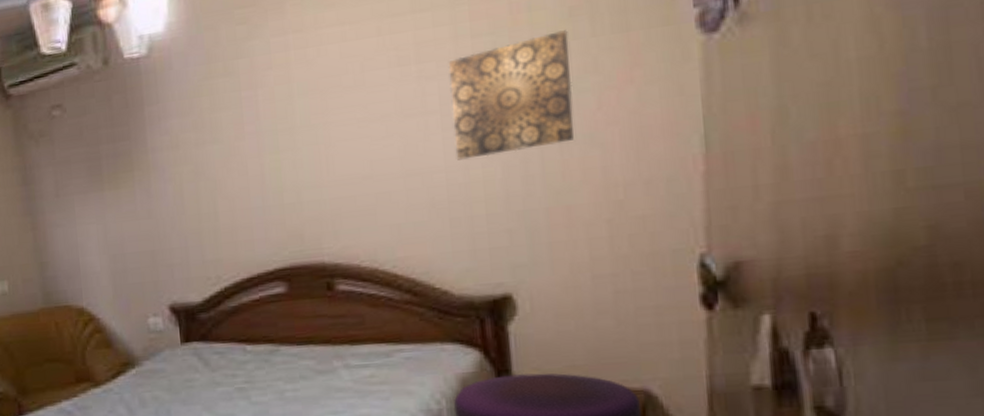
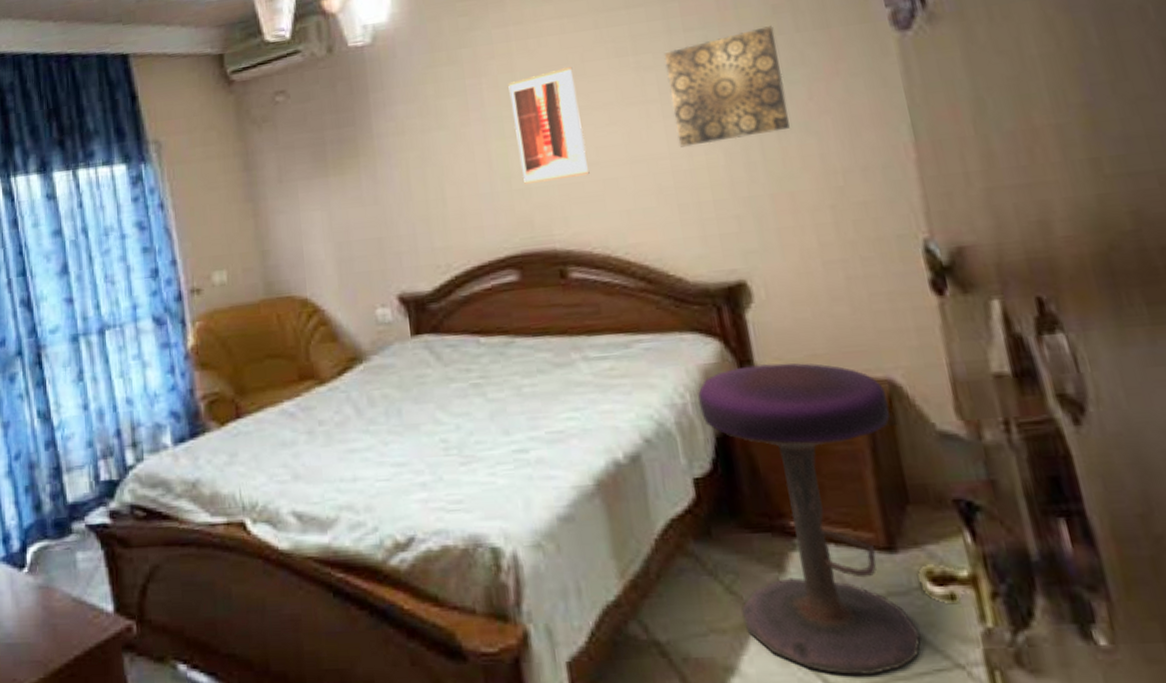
wall art: none [285,77,363,199] -> present [508,67,590,185]

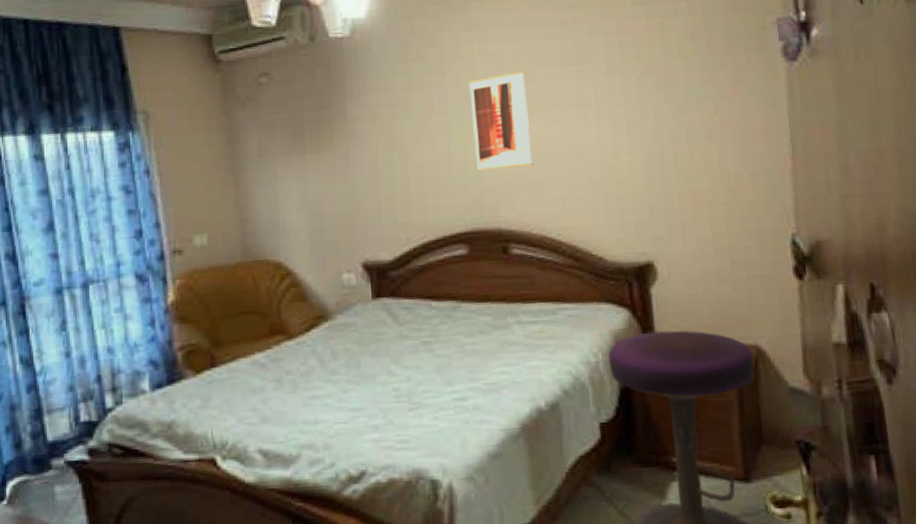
wall art: present [664,26,790,147] -> none [601,49,697,147]

